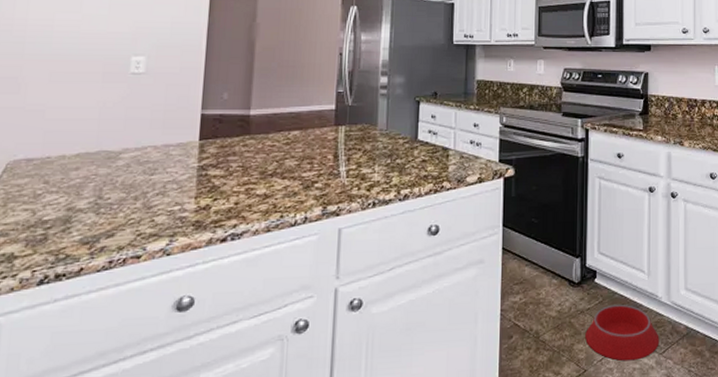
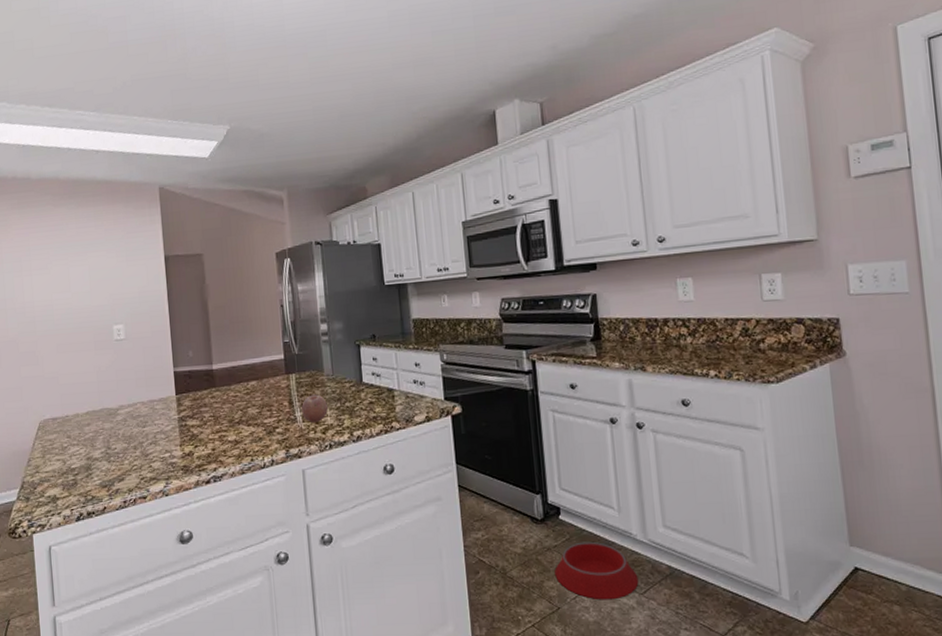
fruit: none [347,149,376,180] -> present [302,394,328,424]

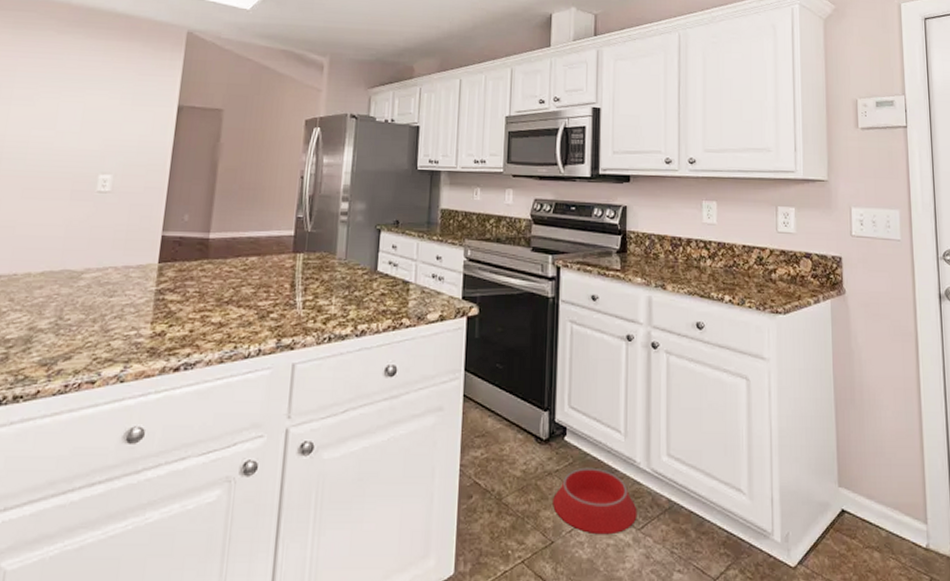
fruit: present [302,394,328,424] -> none [303,279,334,312]

